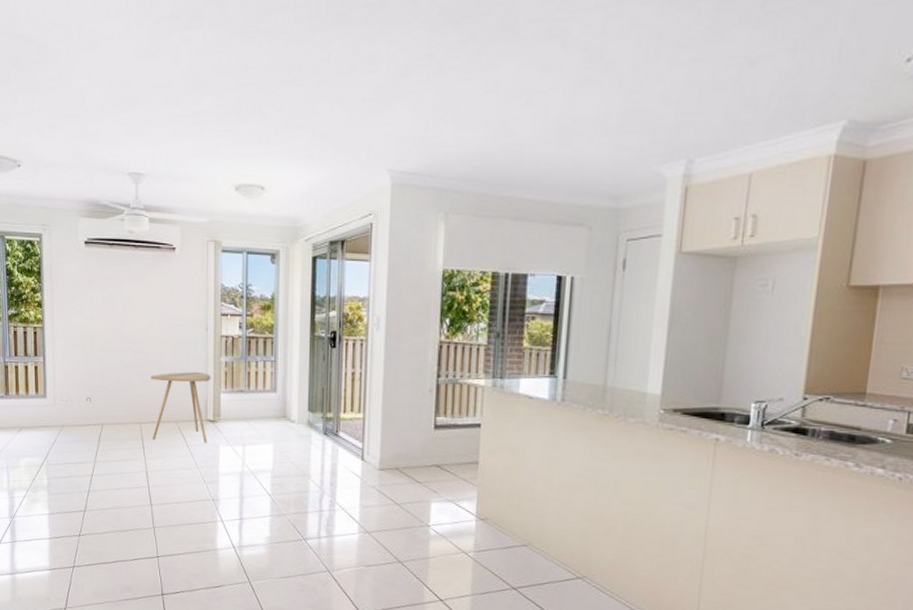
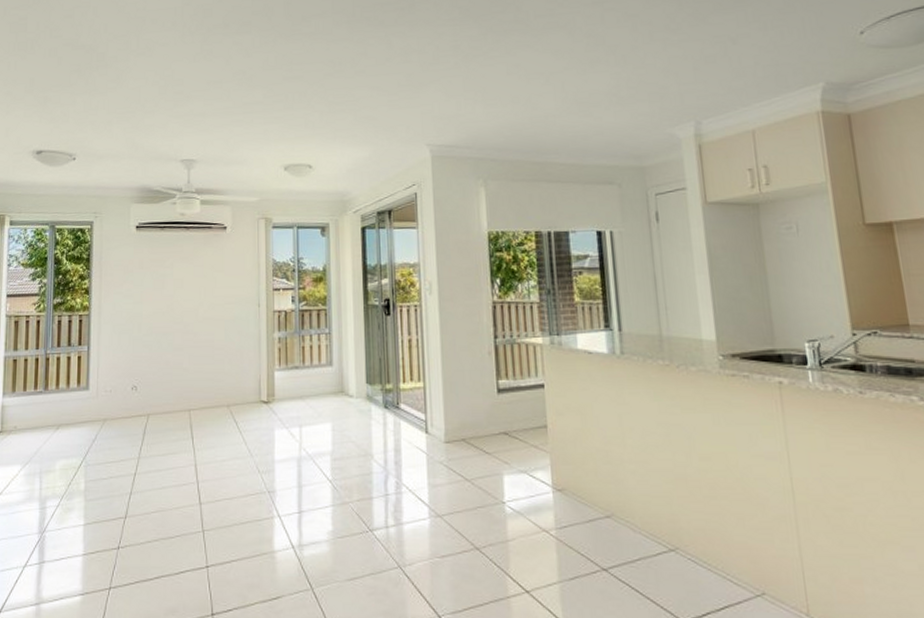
side table: present [151,371,211,444] -> none [201,349,264,429]

